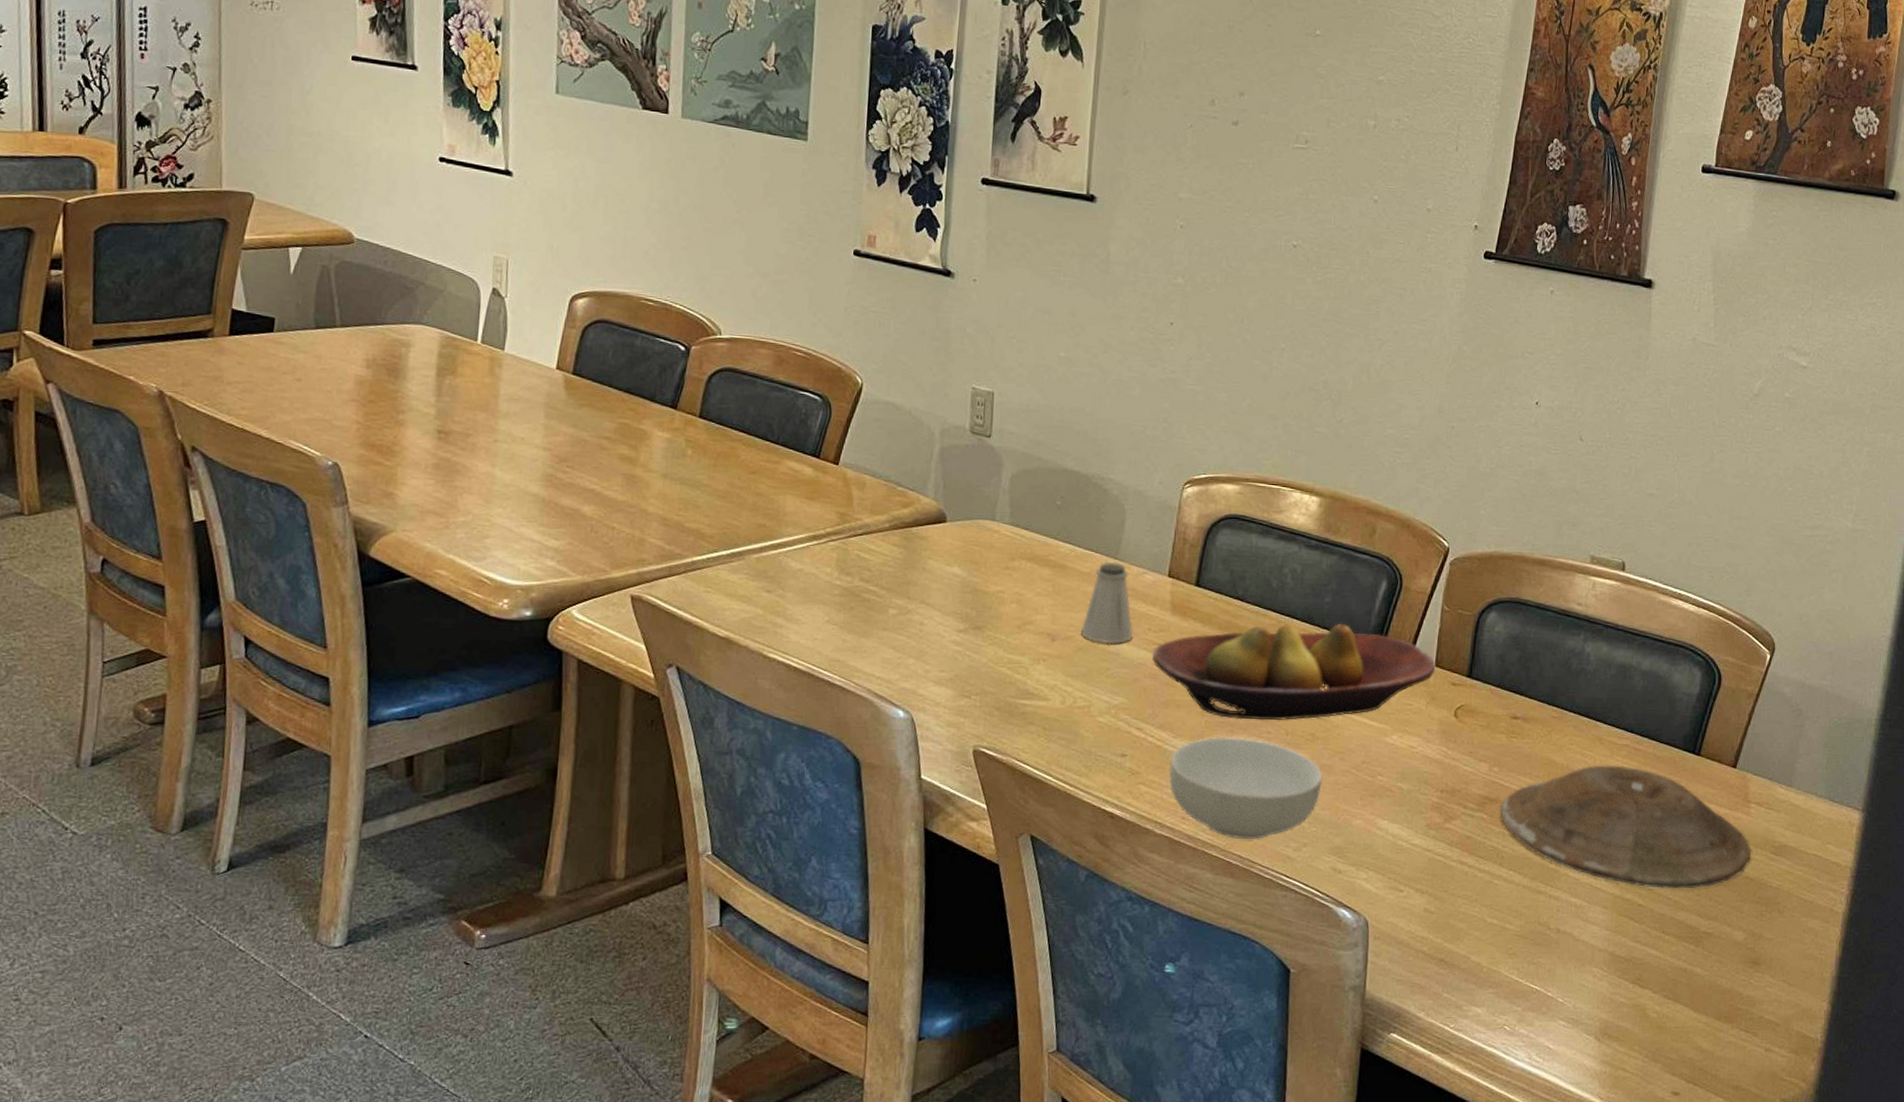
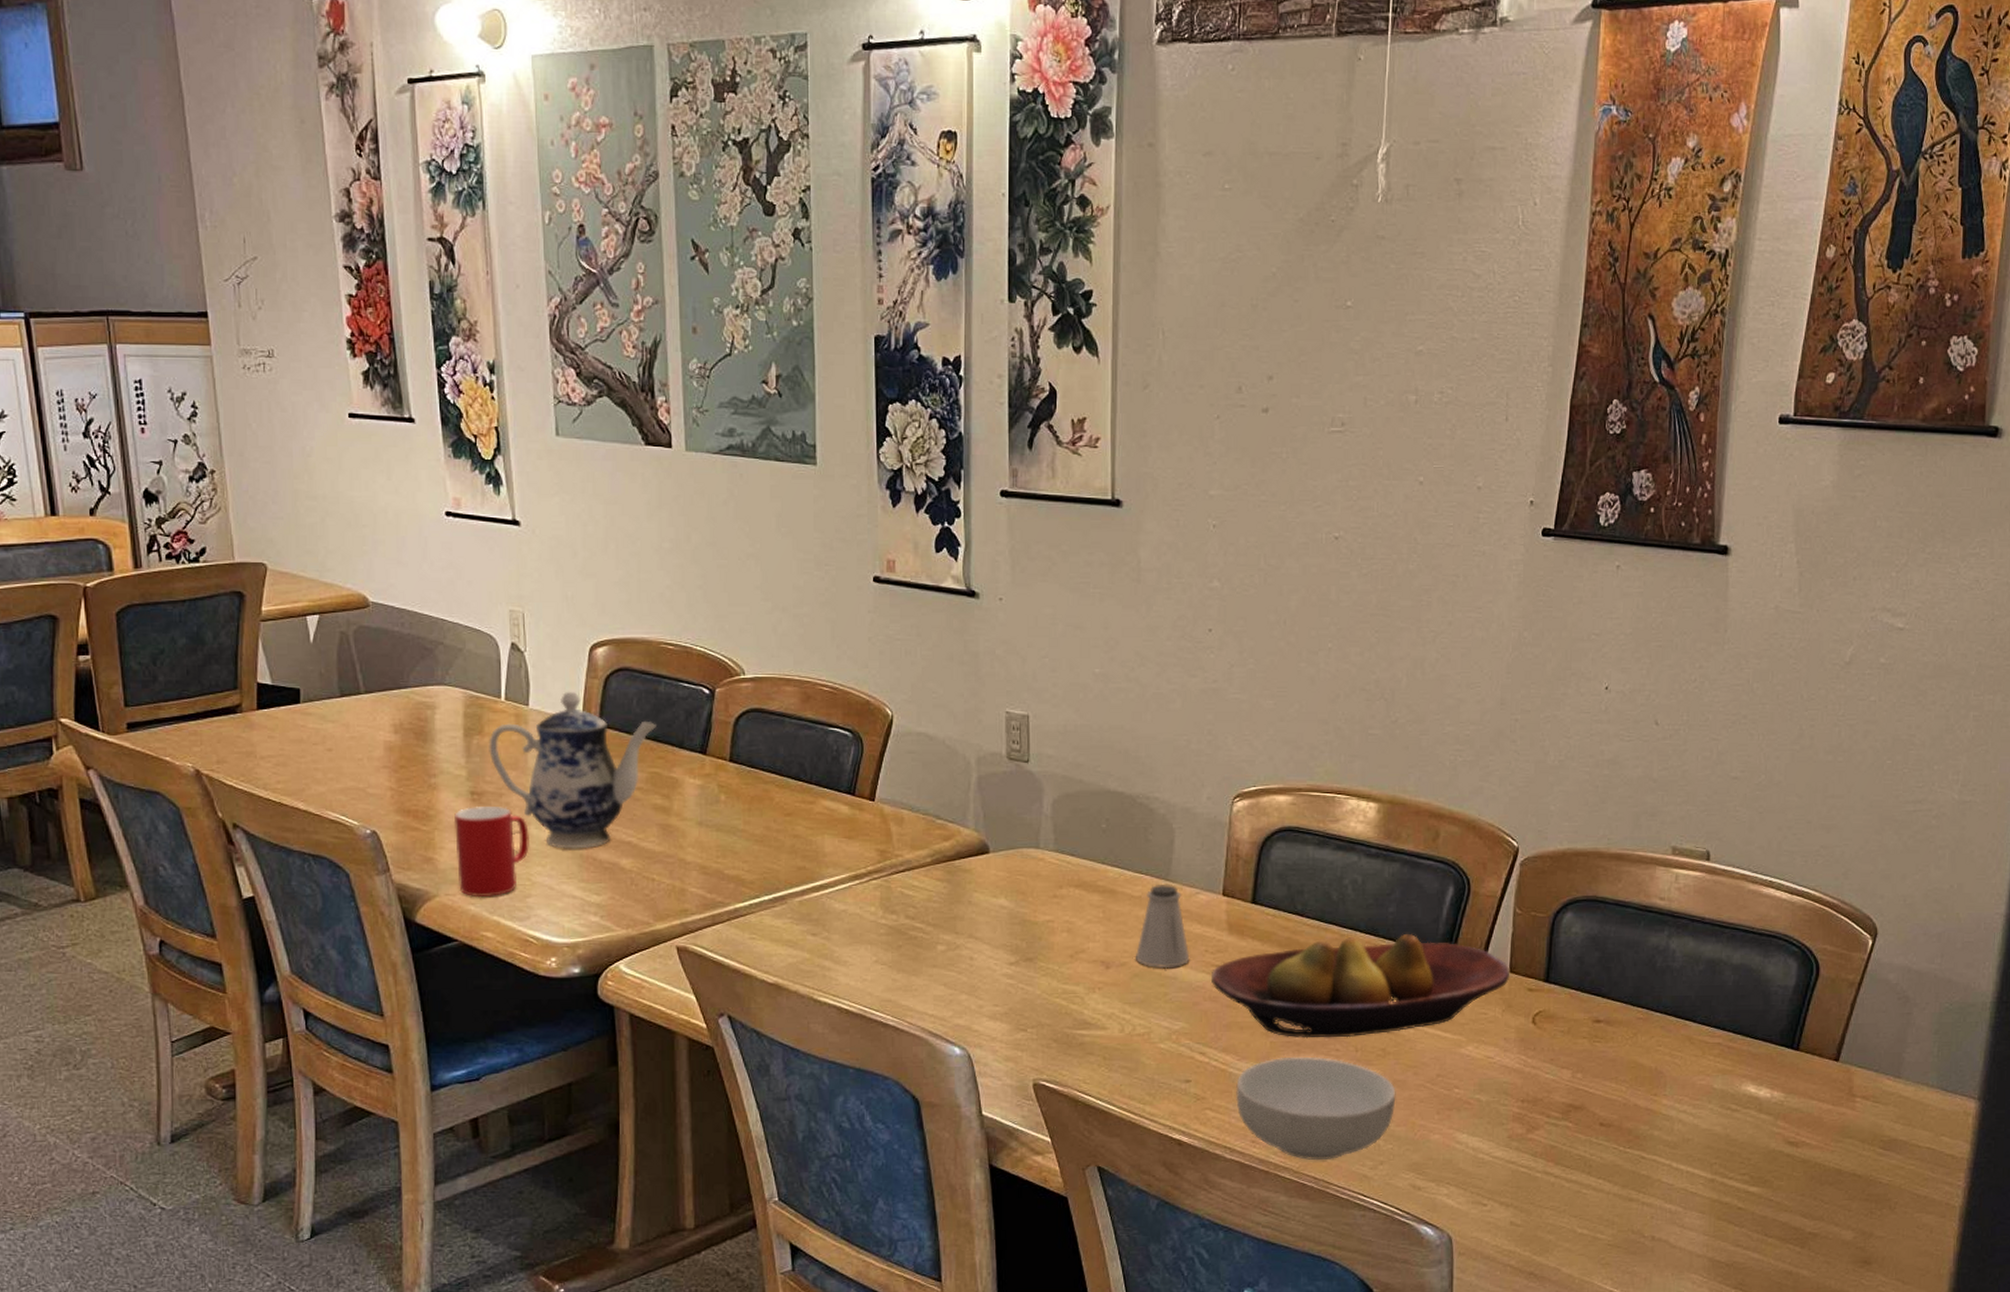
cup: none [417,445,493,535] -> present [453,807,529,898]
teapot: none [460,338,630,493] -> present [489,691,656,849]
plate: present [1500,765,1752,889] -> none [1585,1065,1859,1190]

